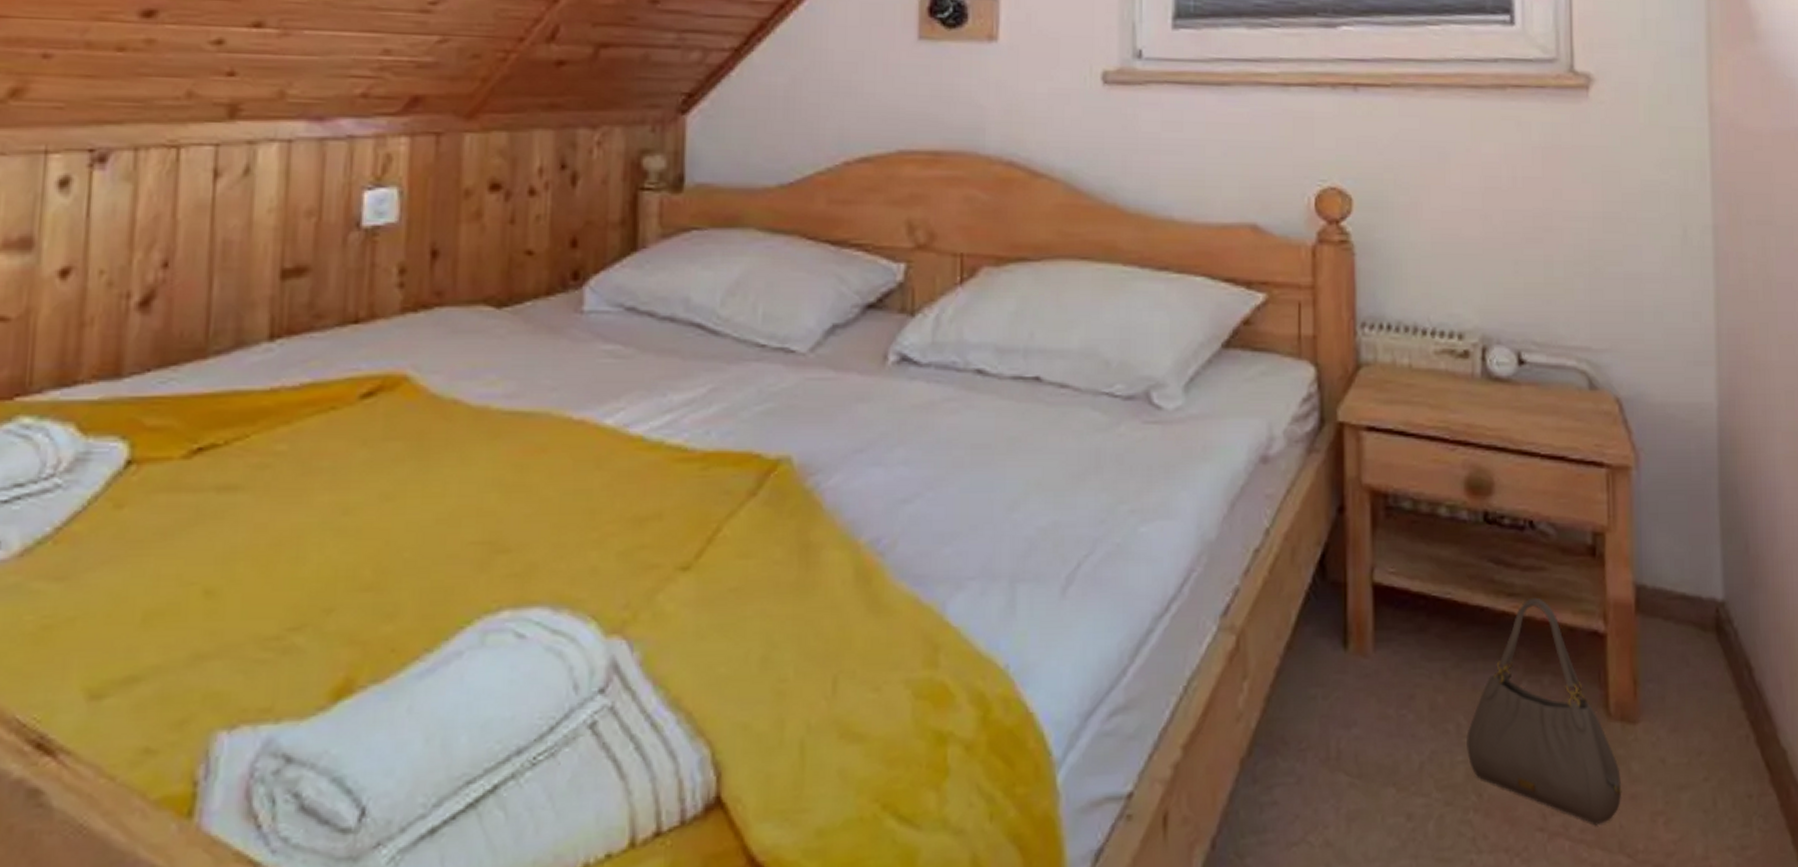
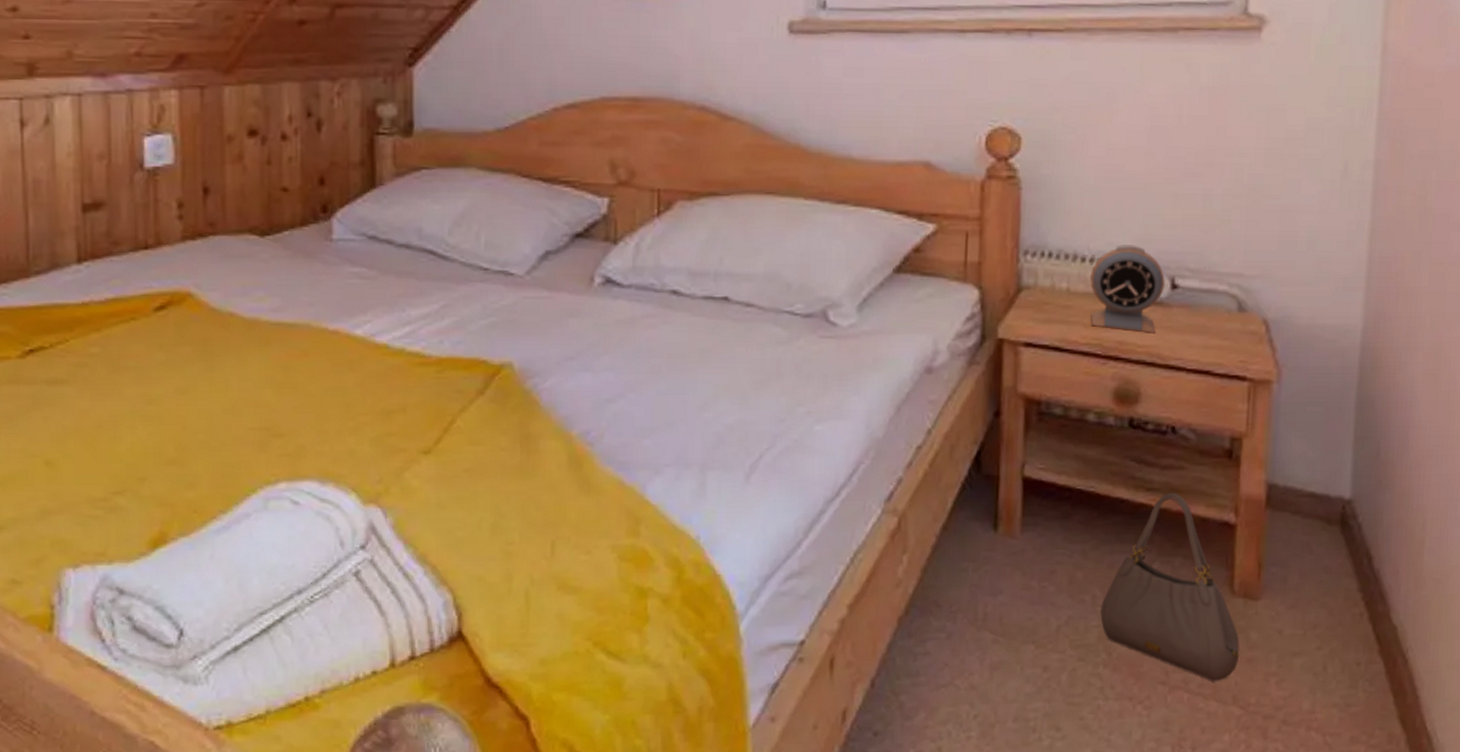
alarm clock: none [1433,316,1512,414] -> present [1090,245,1166,333]

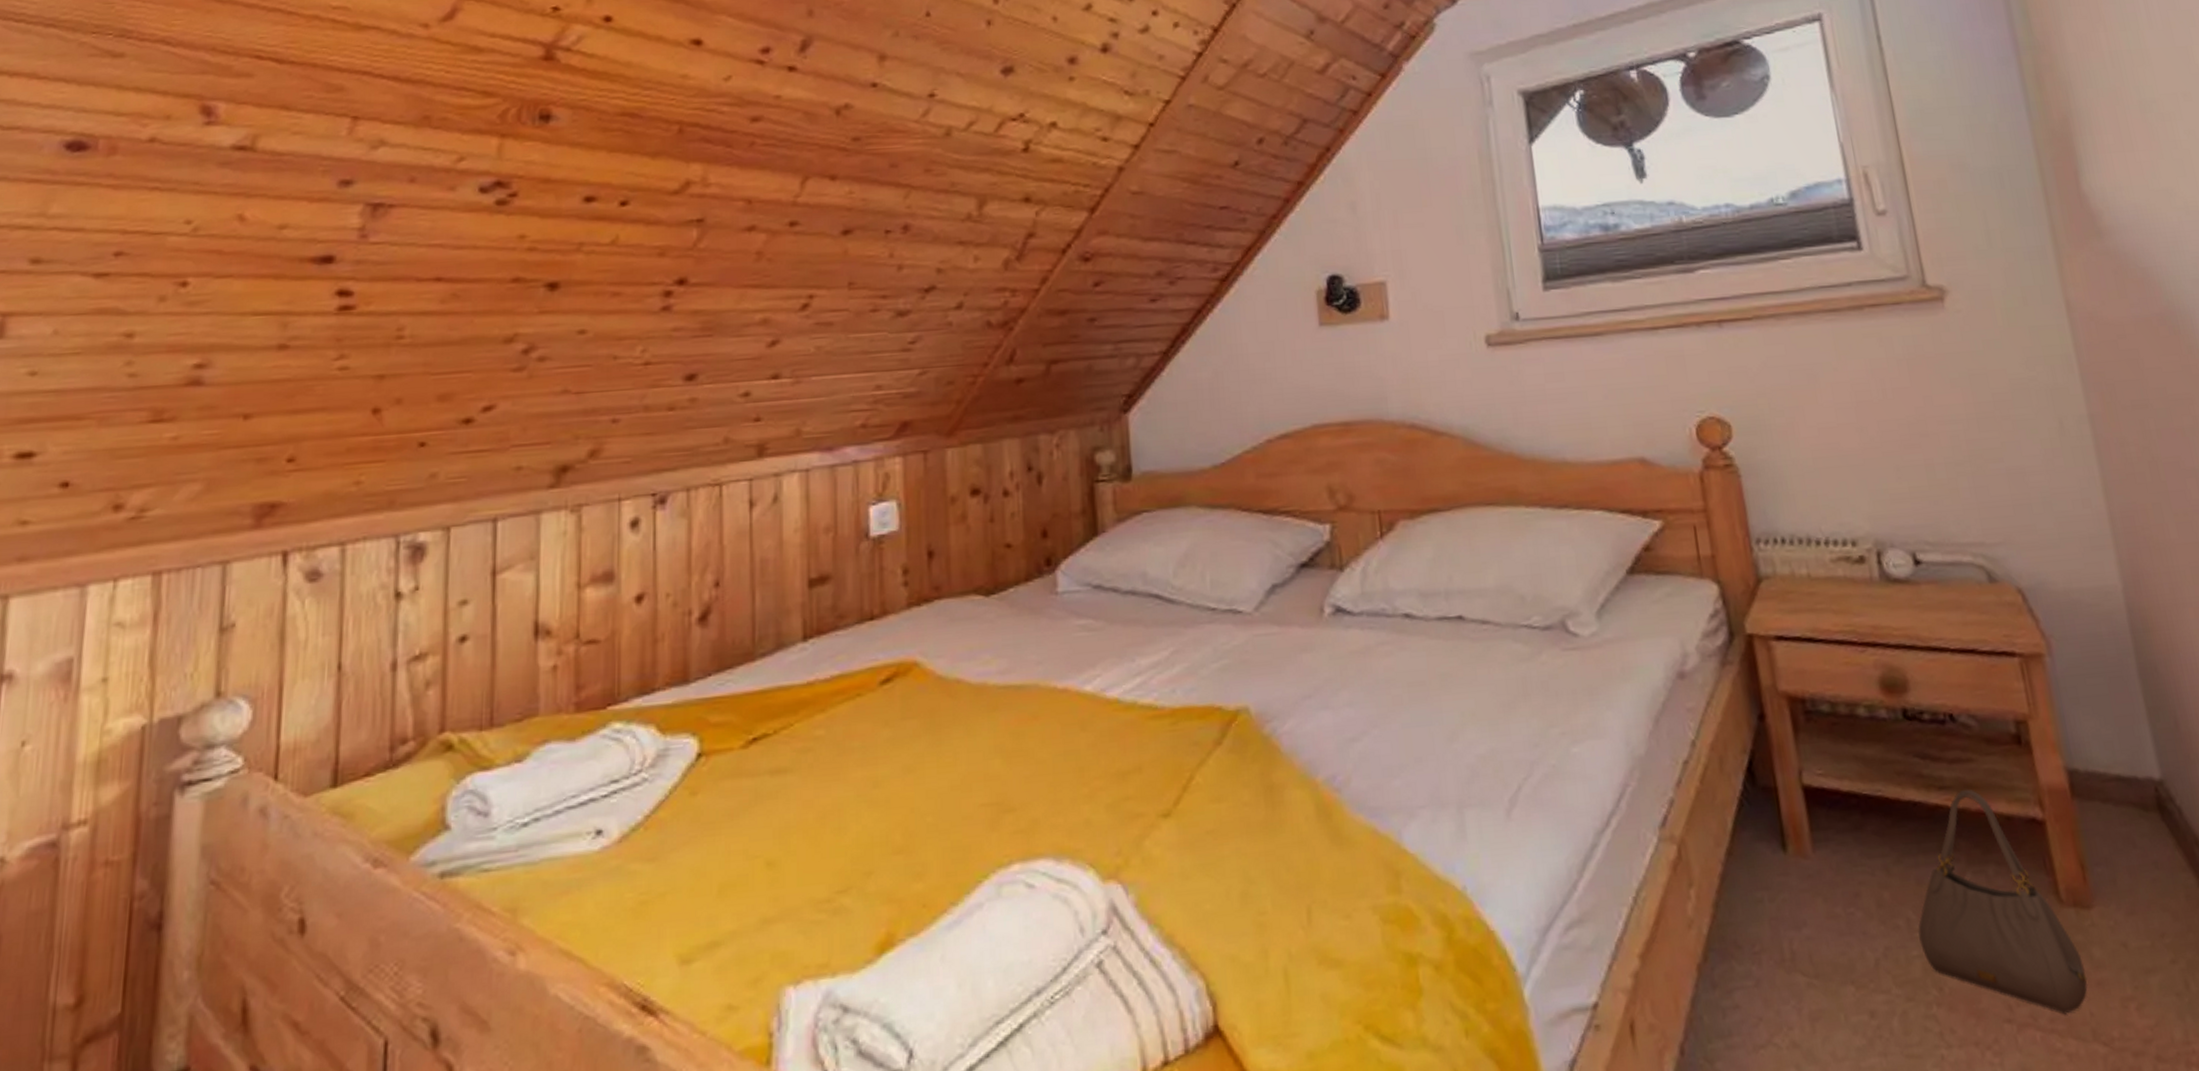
alarm clock: present [1090,245,1166,333] -> none [1828,522,1909,614]

